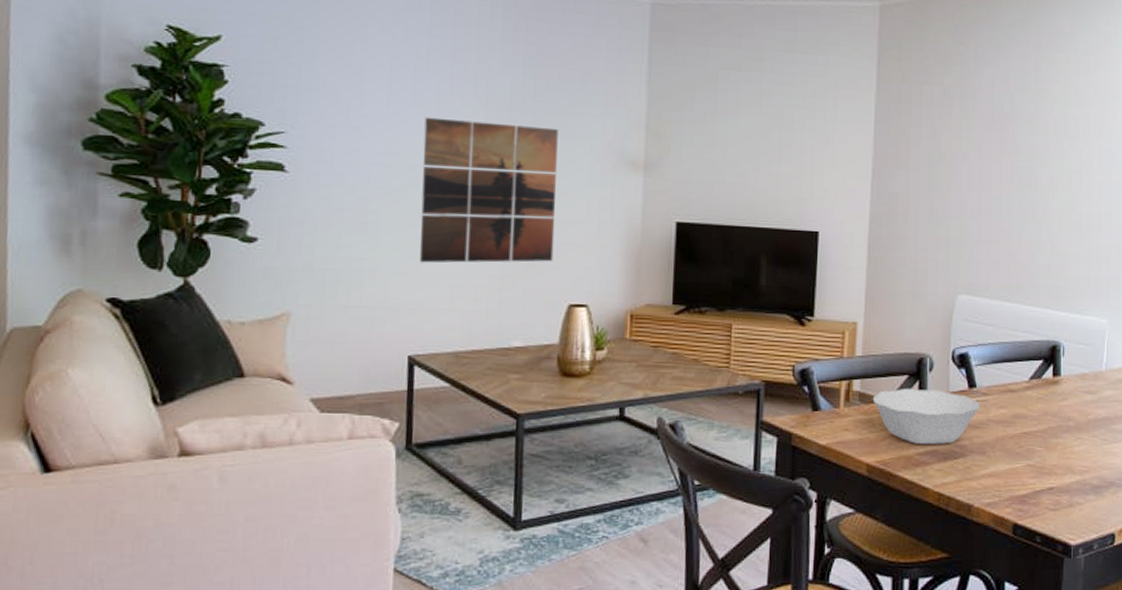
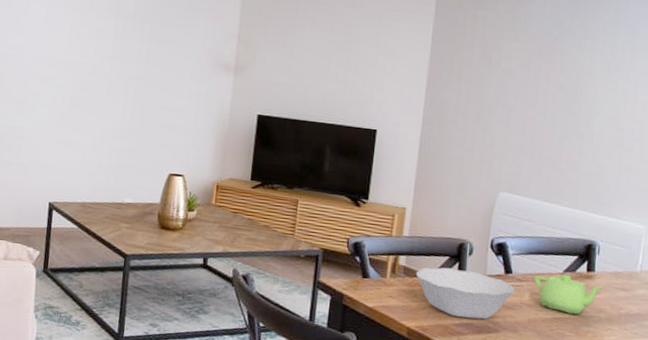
wall art: present [420,117,558,263] -> none [61,24,170,140]
teapot: none [1000,382,1071,426] -> present [534,274,604,315]

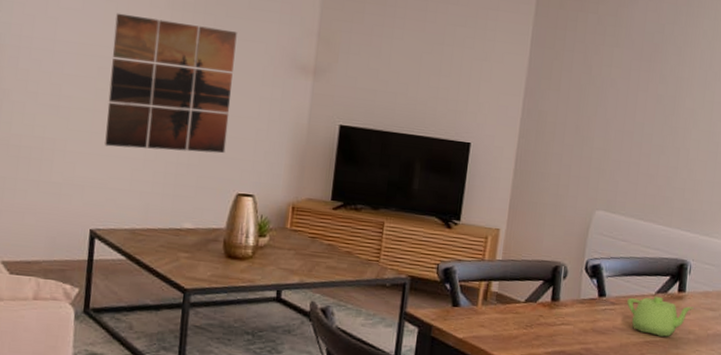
wall art: none [61,24,170,140] -> present [105,13,237,154]
bowl: present [415,267,515,319] -> none [508,292,608,346]

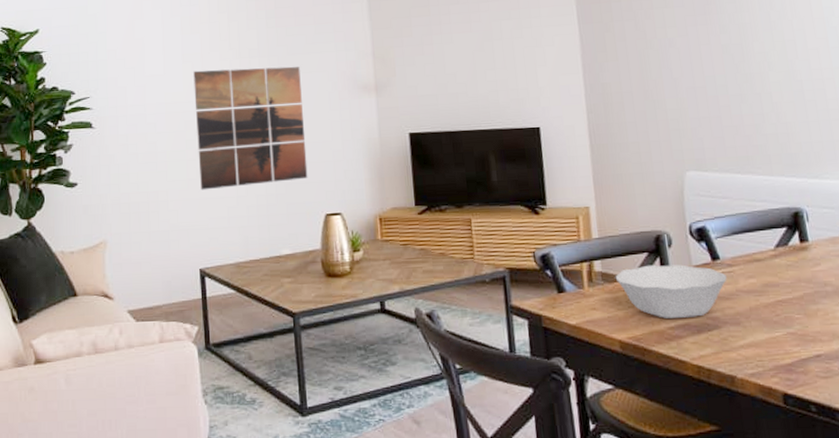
bowl: none [508,292,608,346] -> present [615,264,727,318]
teapot: present [627,296,694,337] -> none [745,250,823,294]

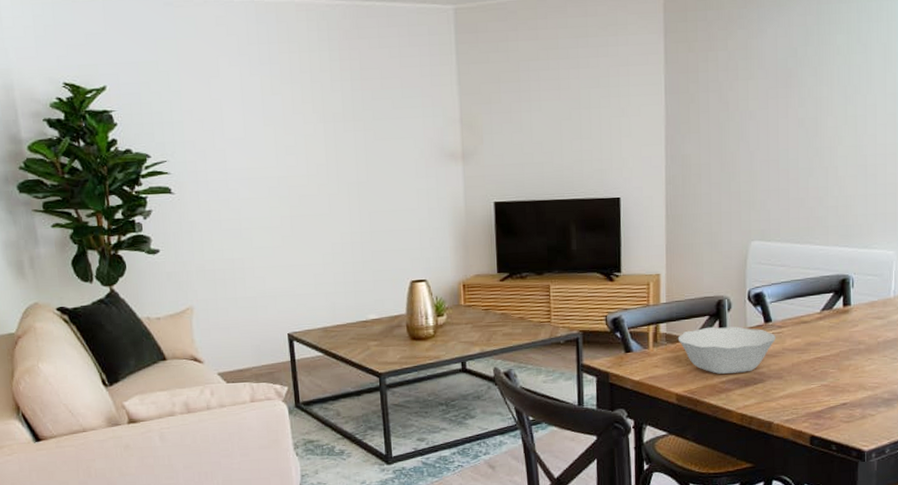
wall art: present [193,66,308,191] -> none [275,132,394,258]

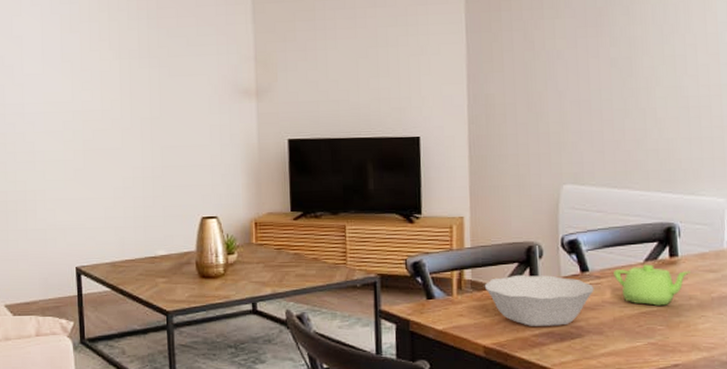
teapot: none [794,313,861,351] -> present [614,264,691,306]

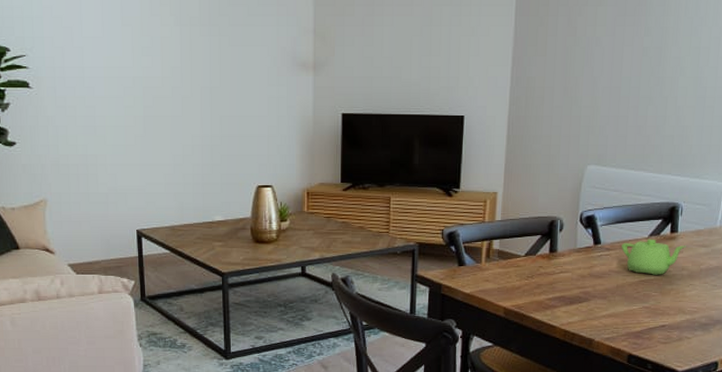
bowl: present [484,274,594,326] -> none [509,245,604,291]

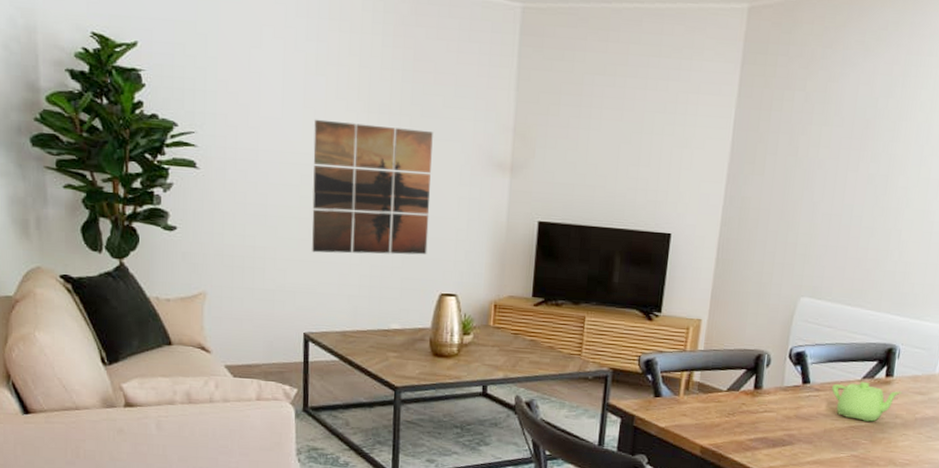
wall art: none [133,35,243,157] -> present [312,119,433,255]

